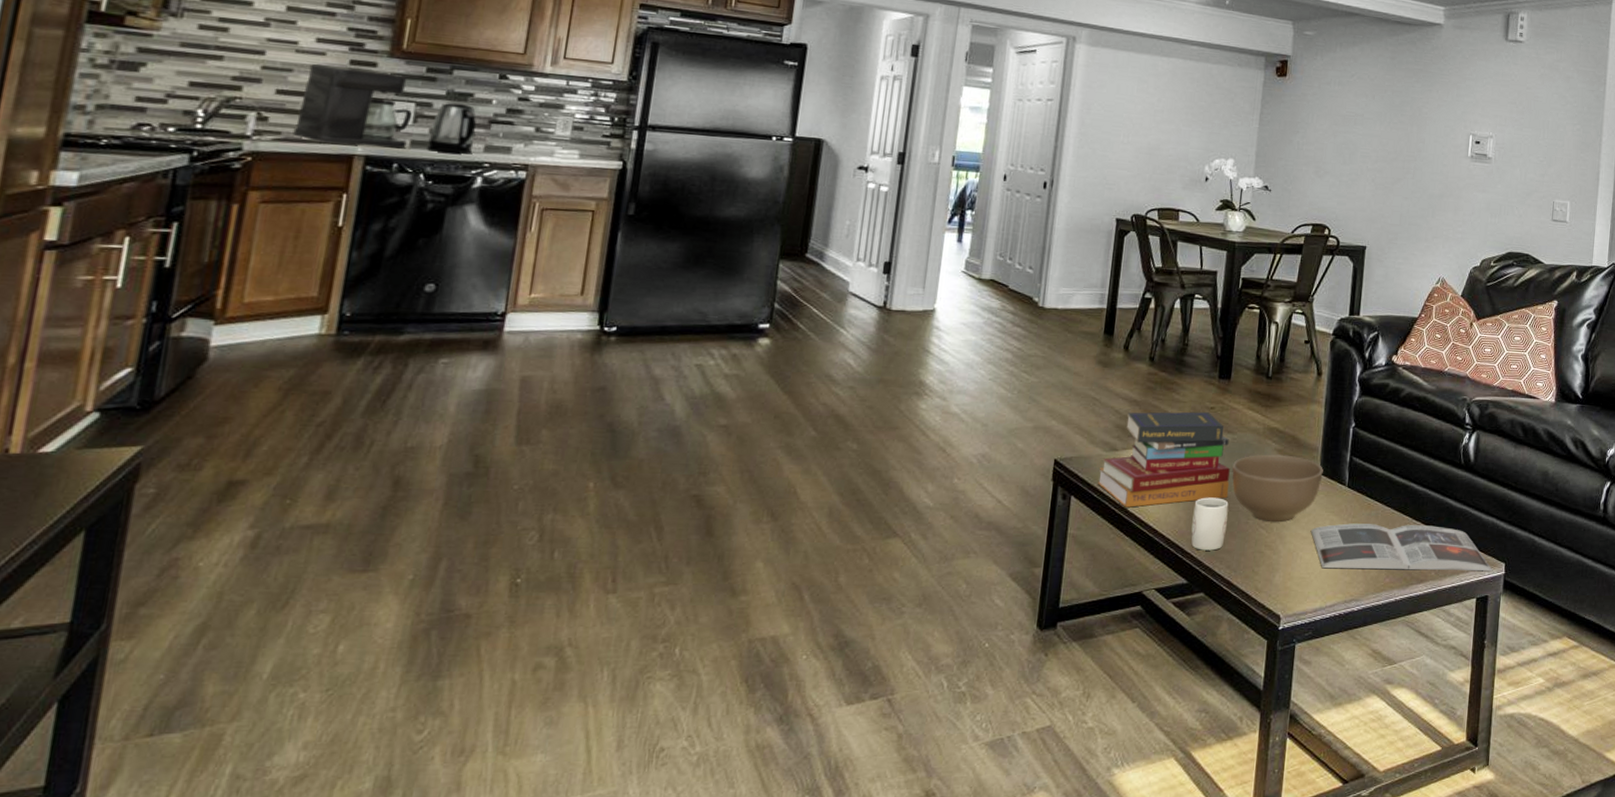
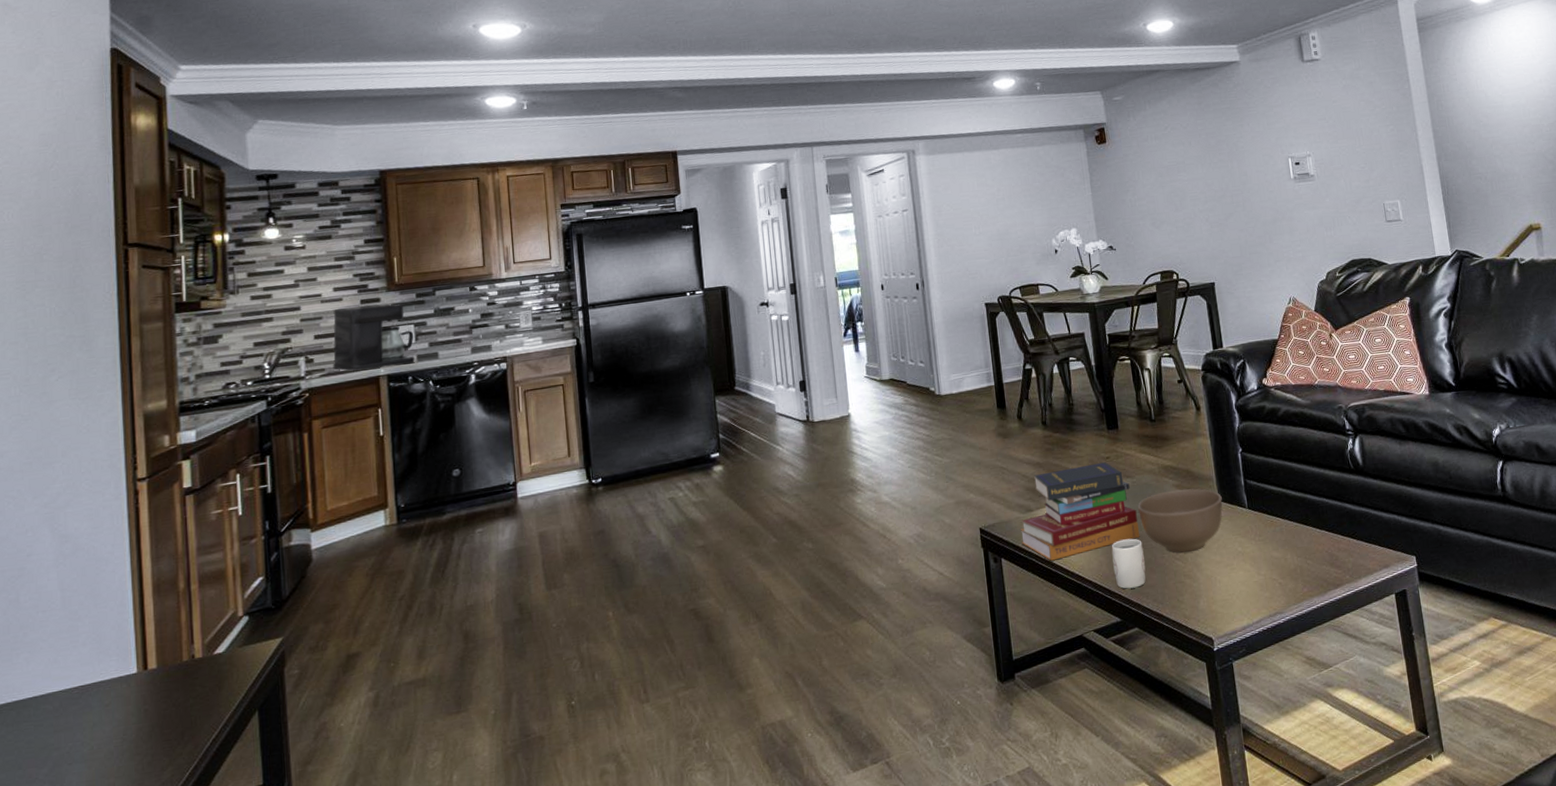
kettle: present [427,102,476,154] -> none [429,317,463,361]
magazine: present [1311,523,1493,572] -> none [1223,531,1405,589]

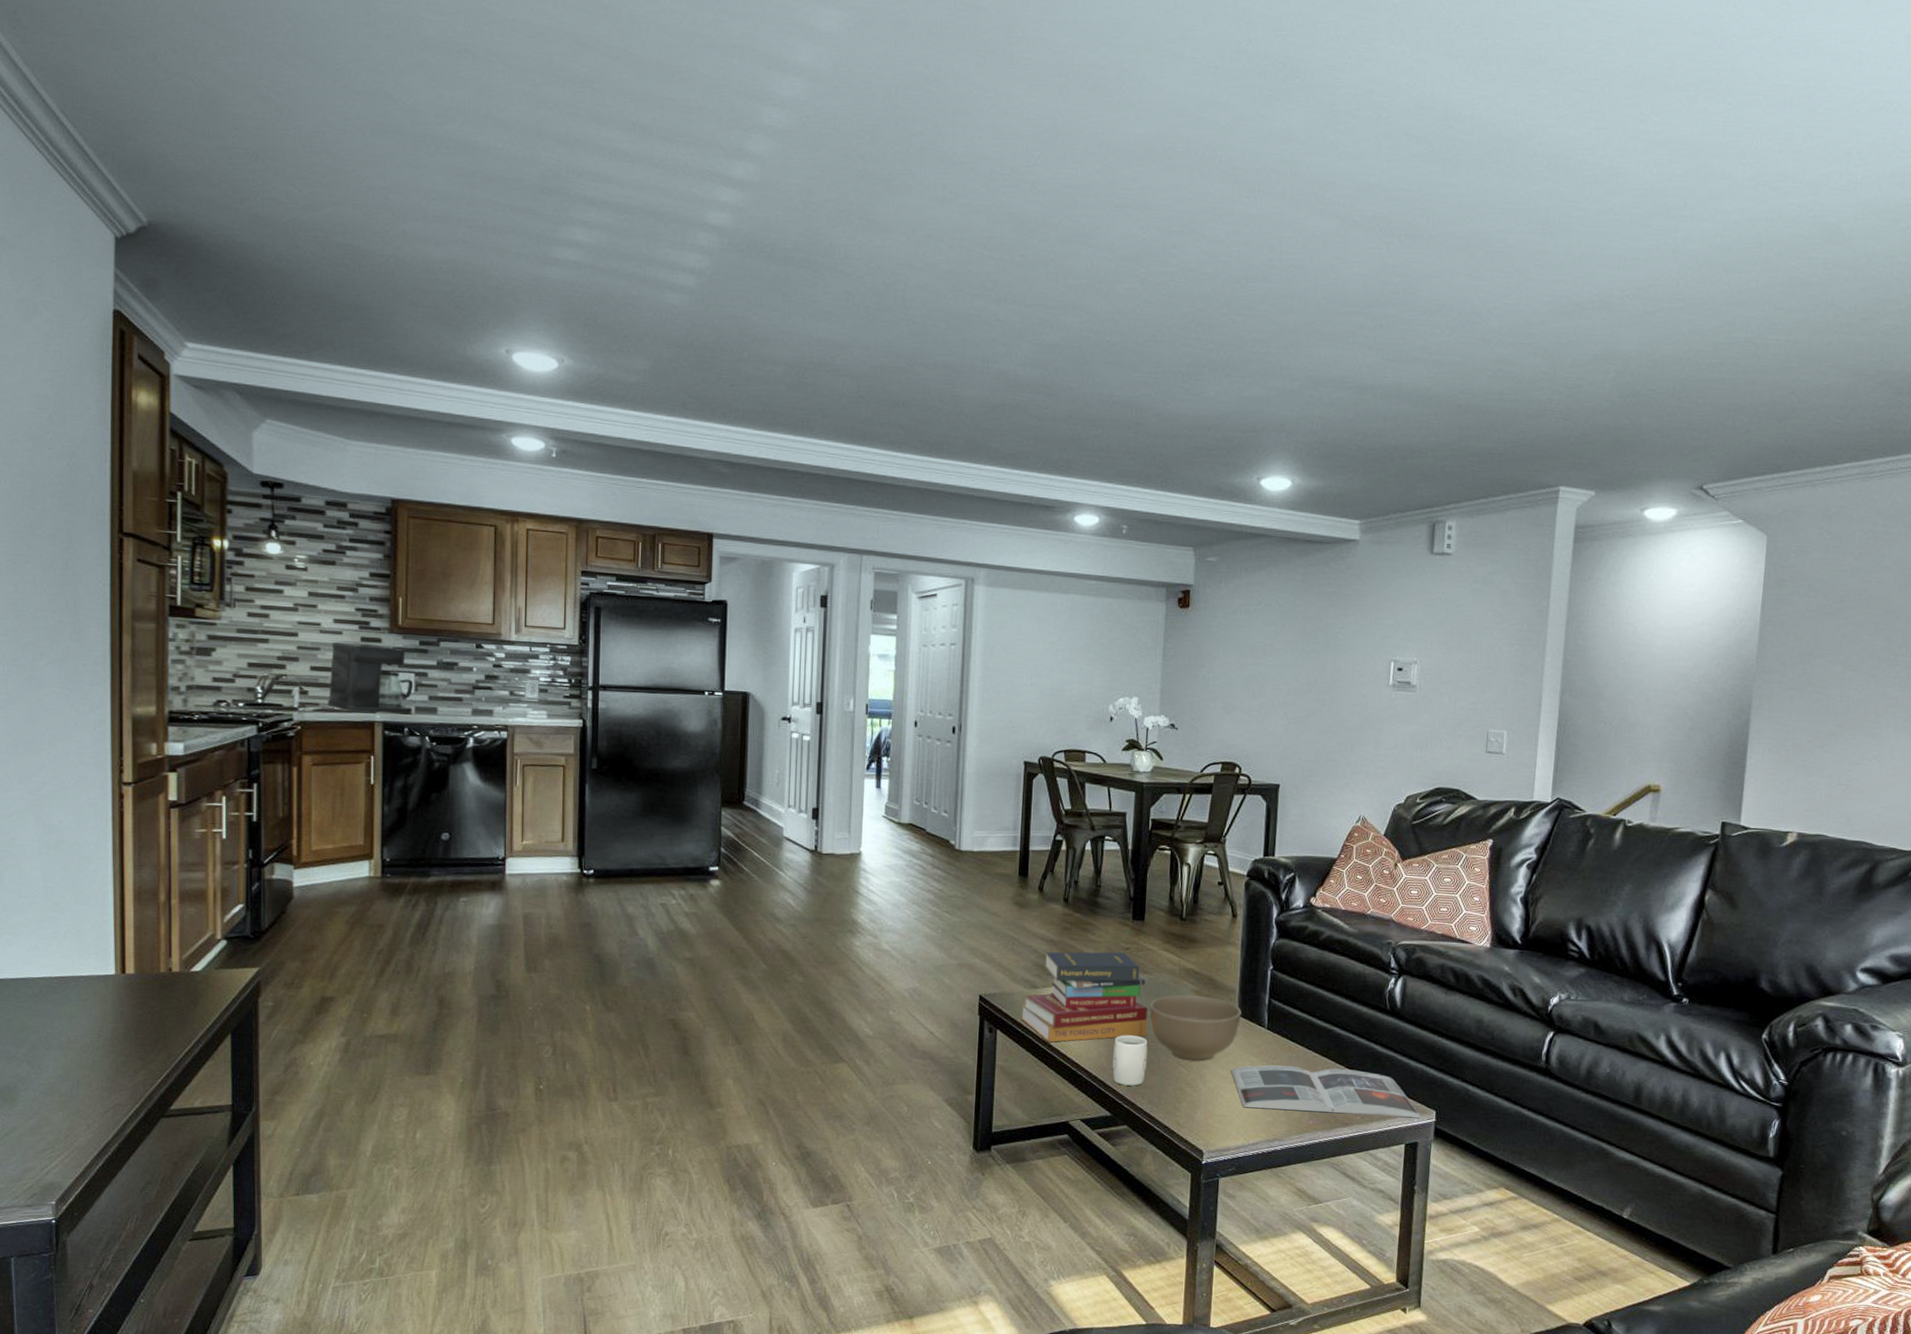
magazine: none [1223,531,1405,589] -> present [1231,1065,1423,1119]

